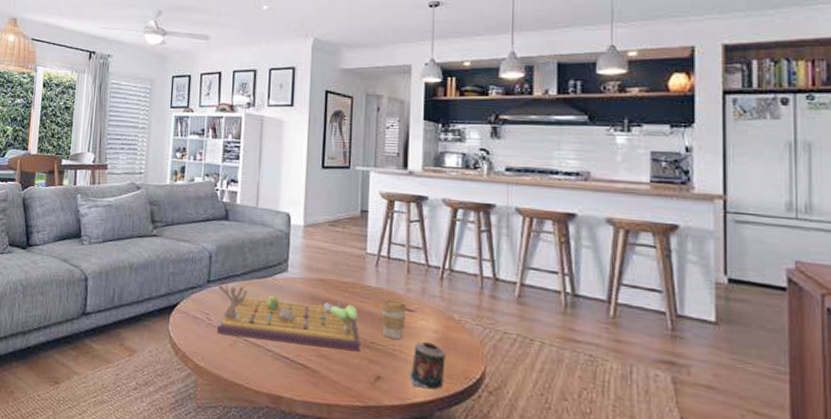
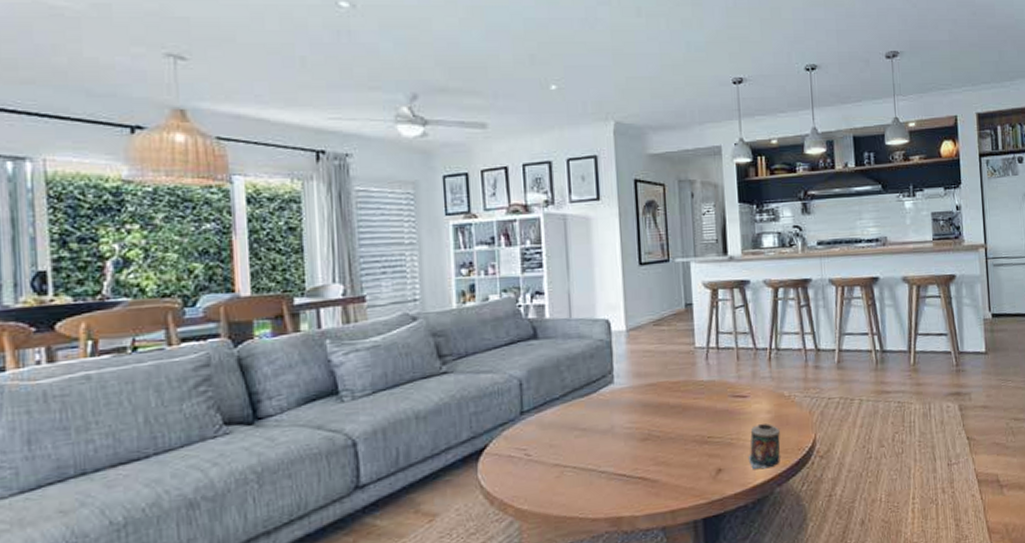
gameboard: present [217,283,361,352] -> none [534,401,699,469]
coffee cup: present [381,299,406,340] -> none [715,388,740,429]

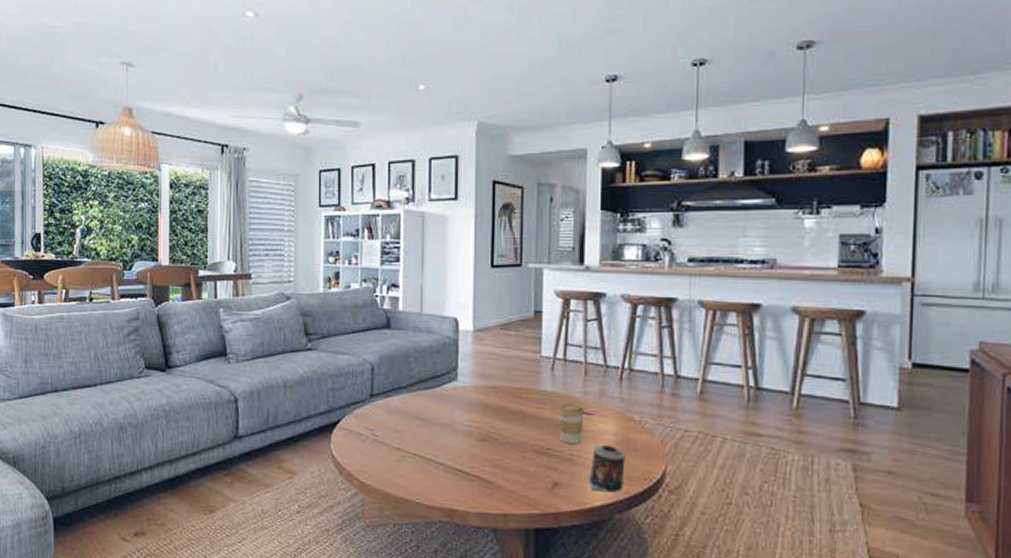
coffee cup: none [715,388,740,429] -> present [558,403,584,444]

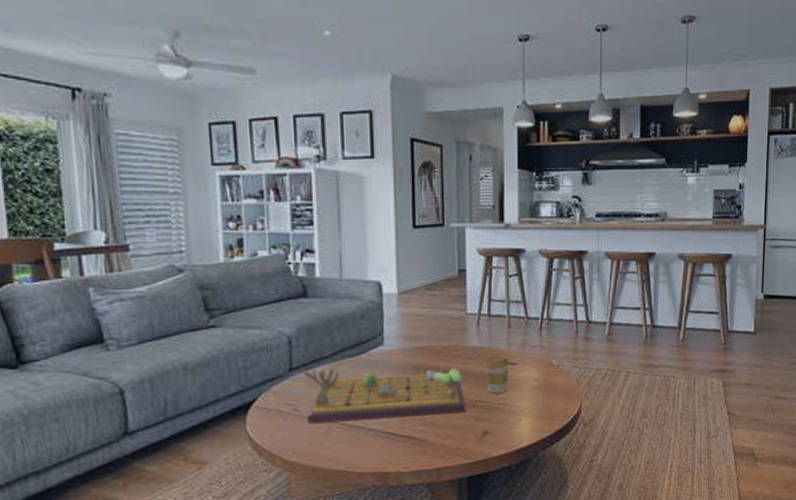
gameboard: none [383,396,537,459] -> present [304,365,467,424]
candle: present [587,444,625,493] -> none [513,390,546,434]

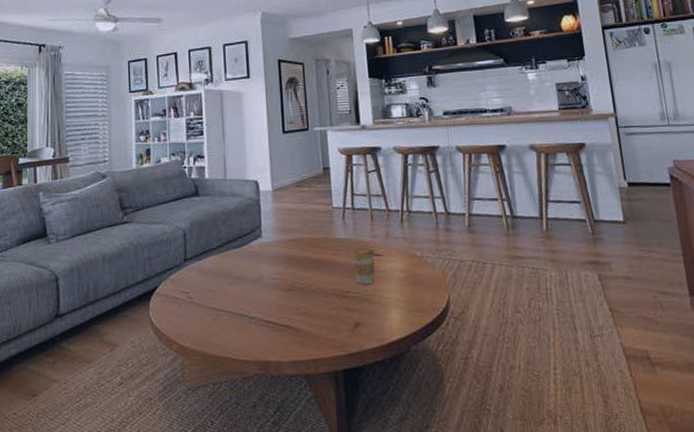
gameboard: present [304,365,467,424] -> none [196,256,338,311]

